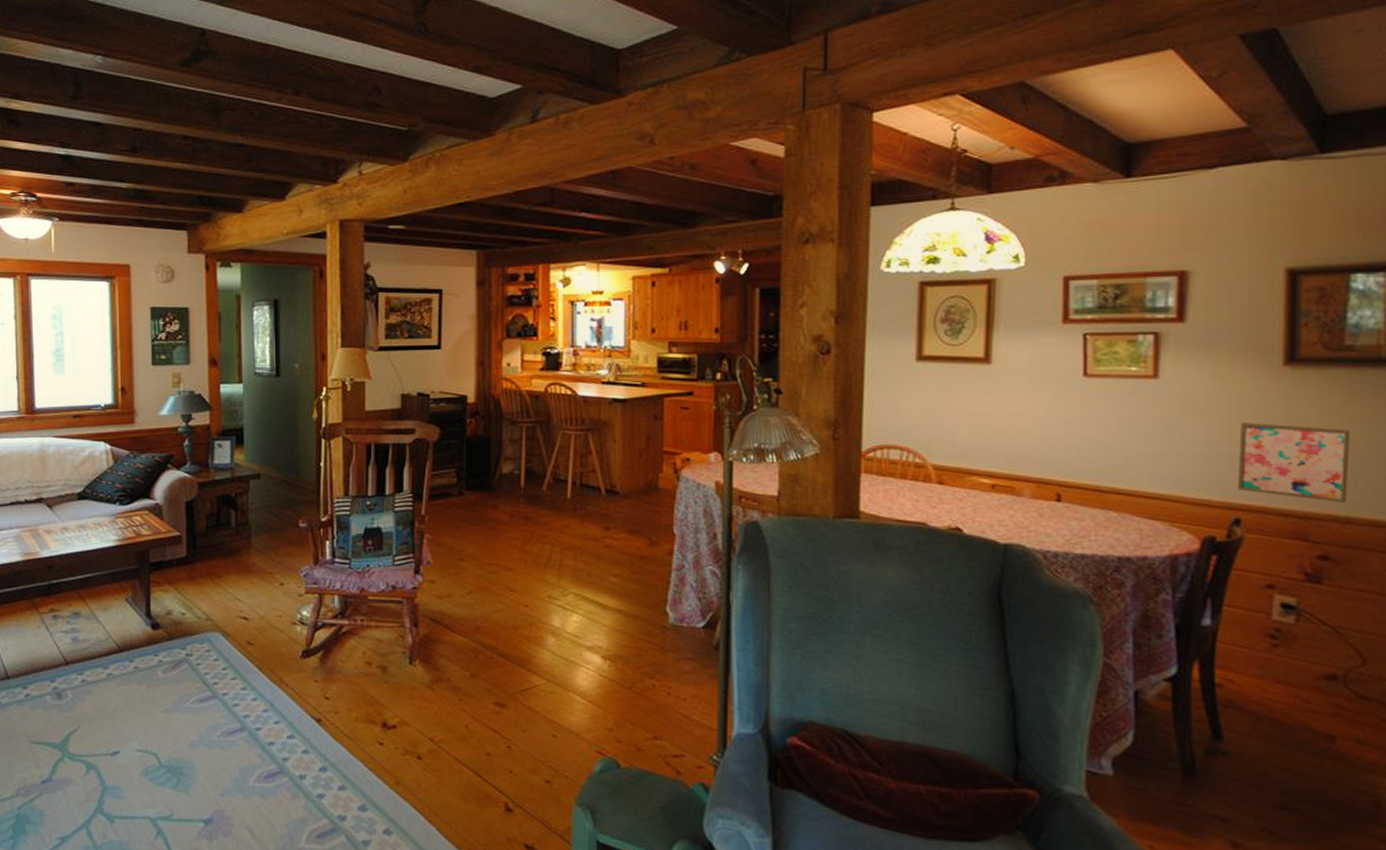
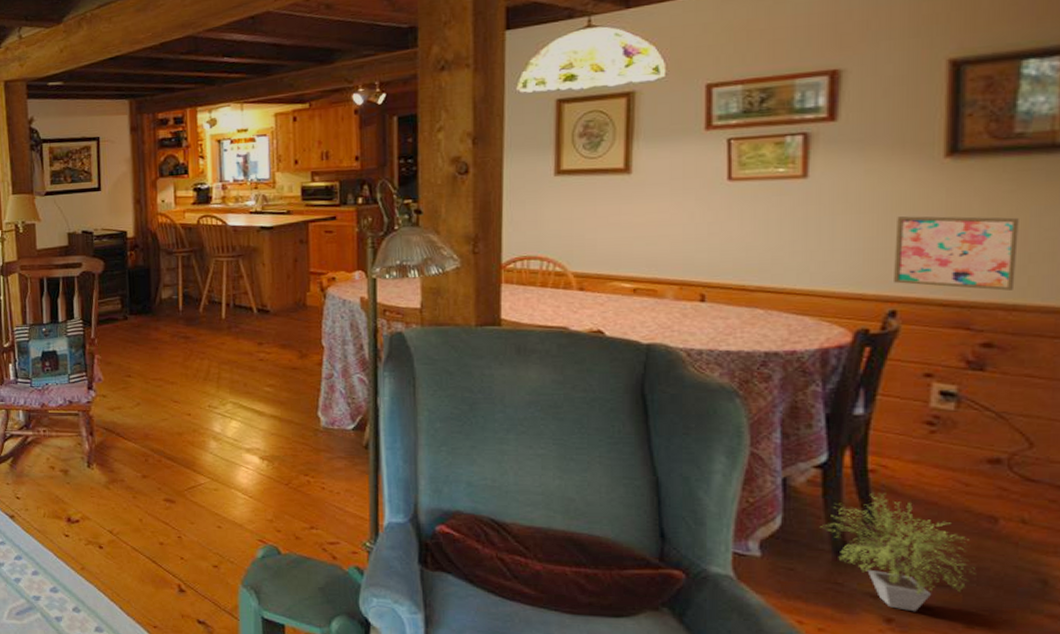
potted plant: none [1171,708,1315,836] -> present [821,492,975,612]

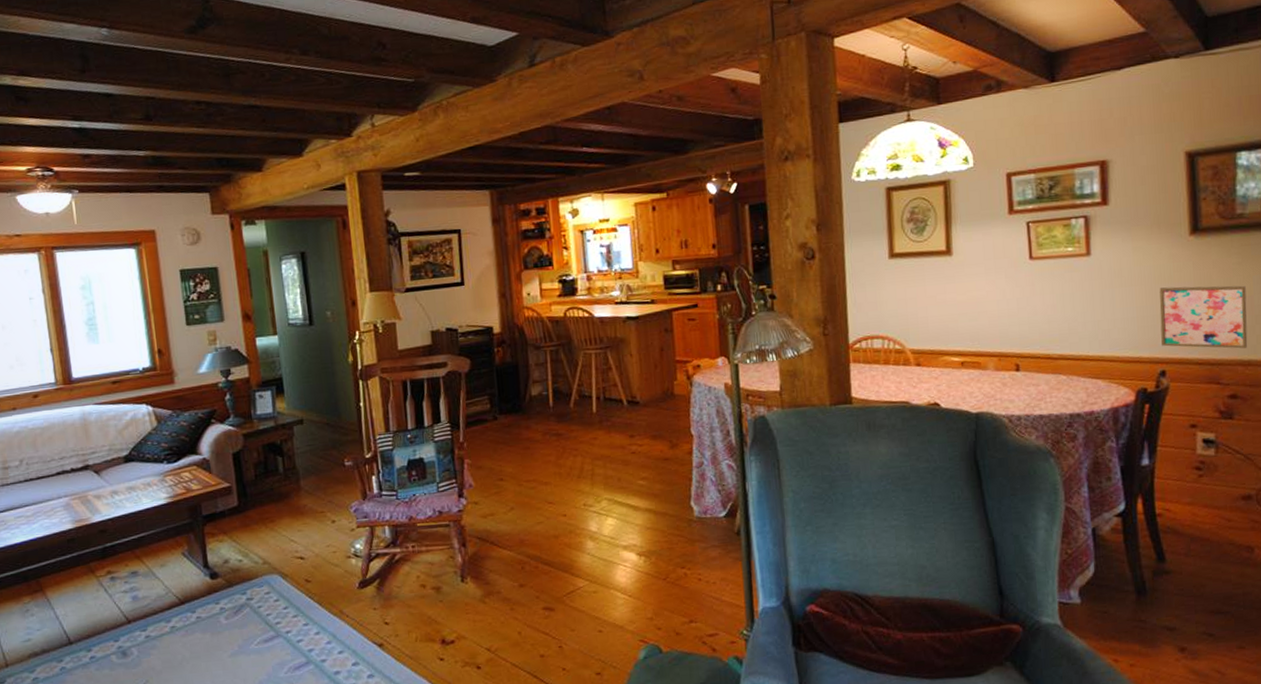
potted plant: present [821,492,975,612] -> none [1125,533,1241,640]

